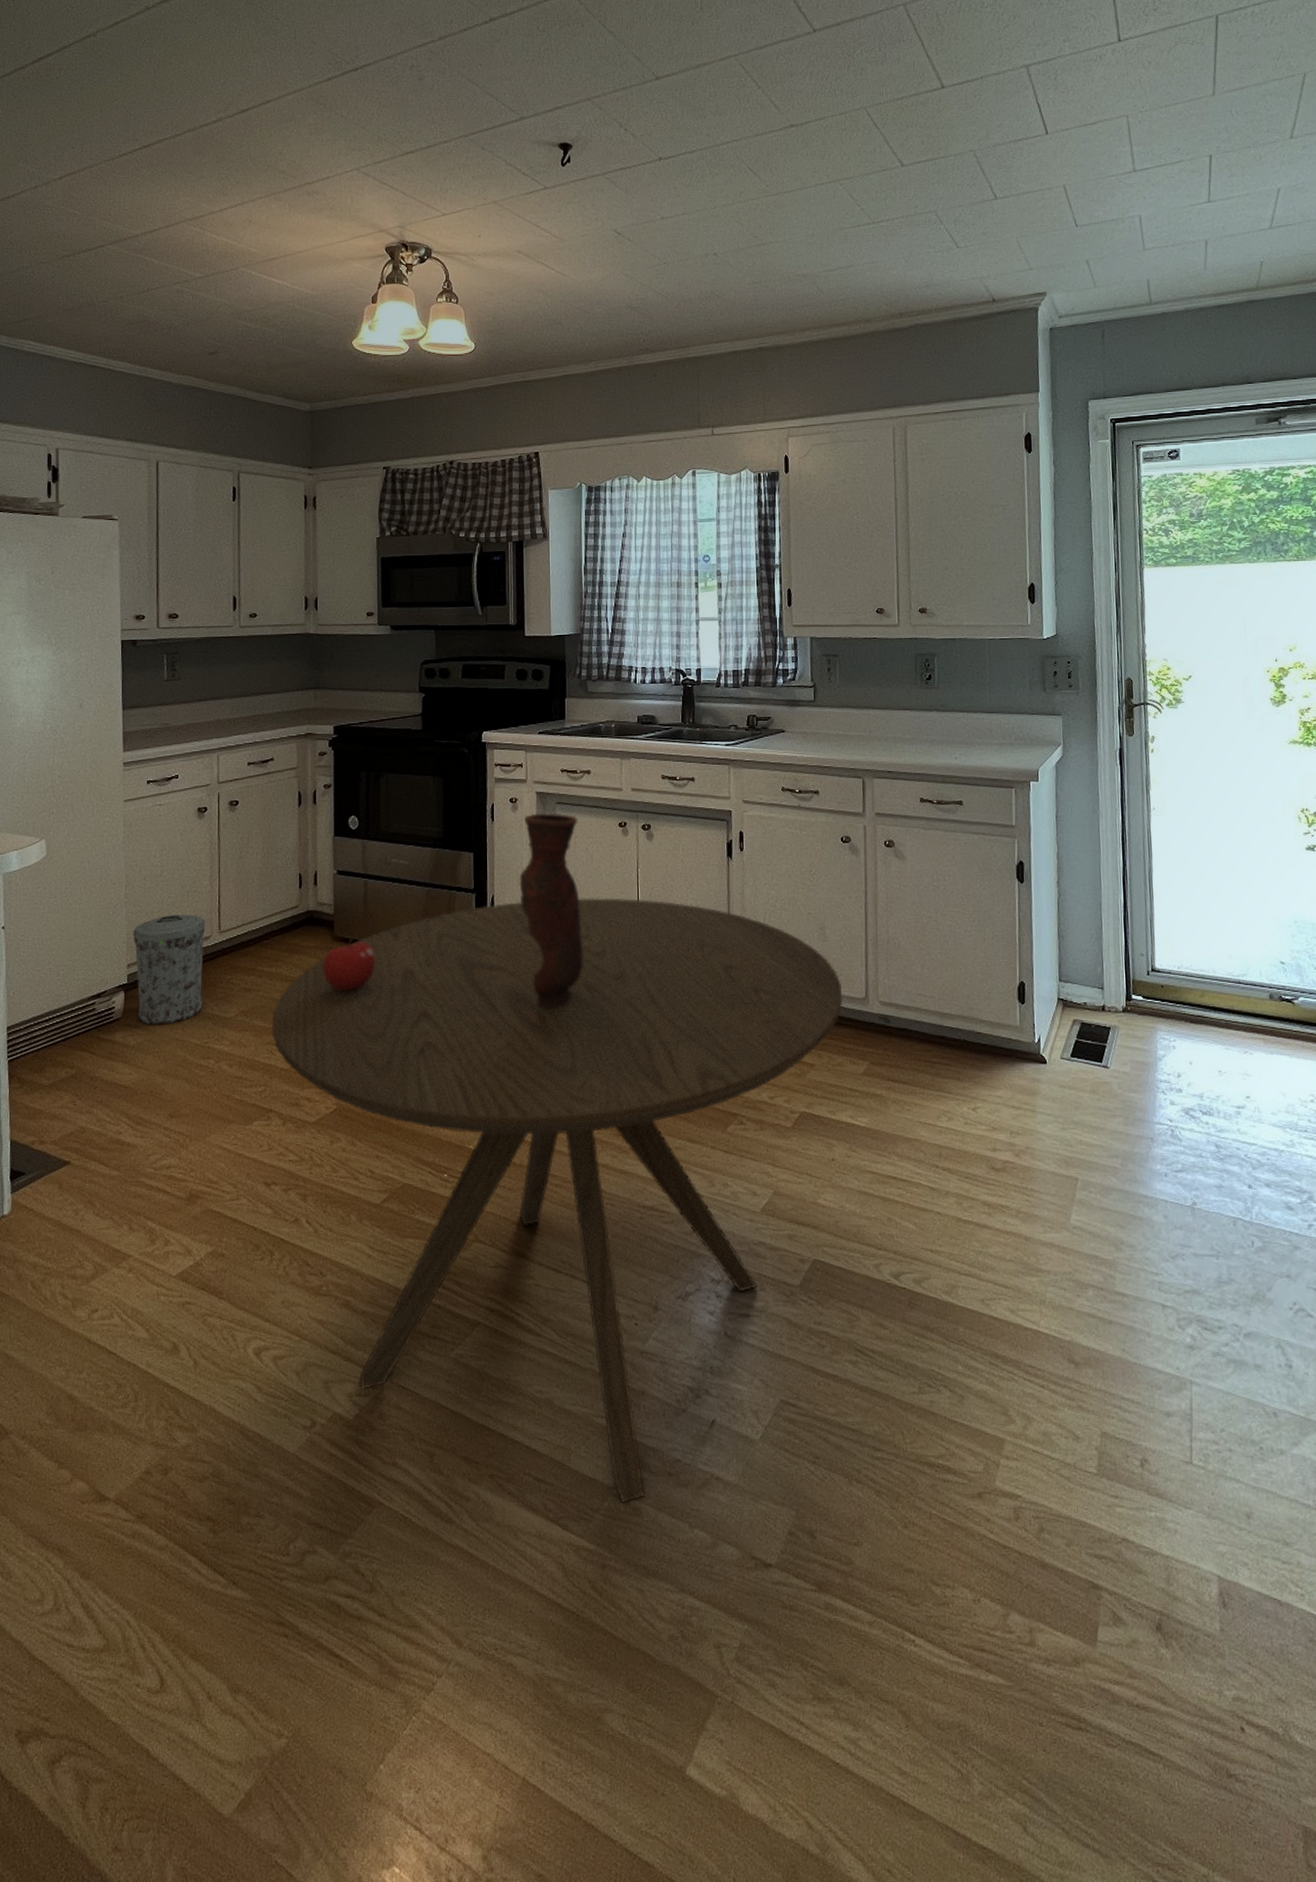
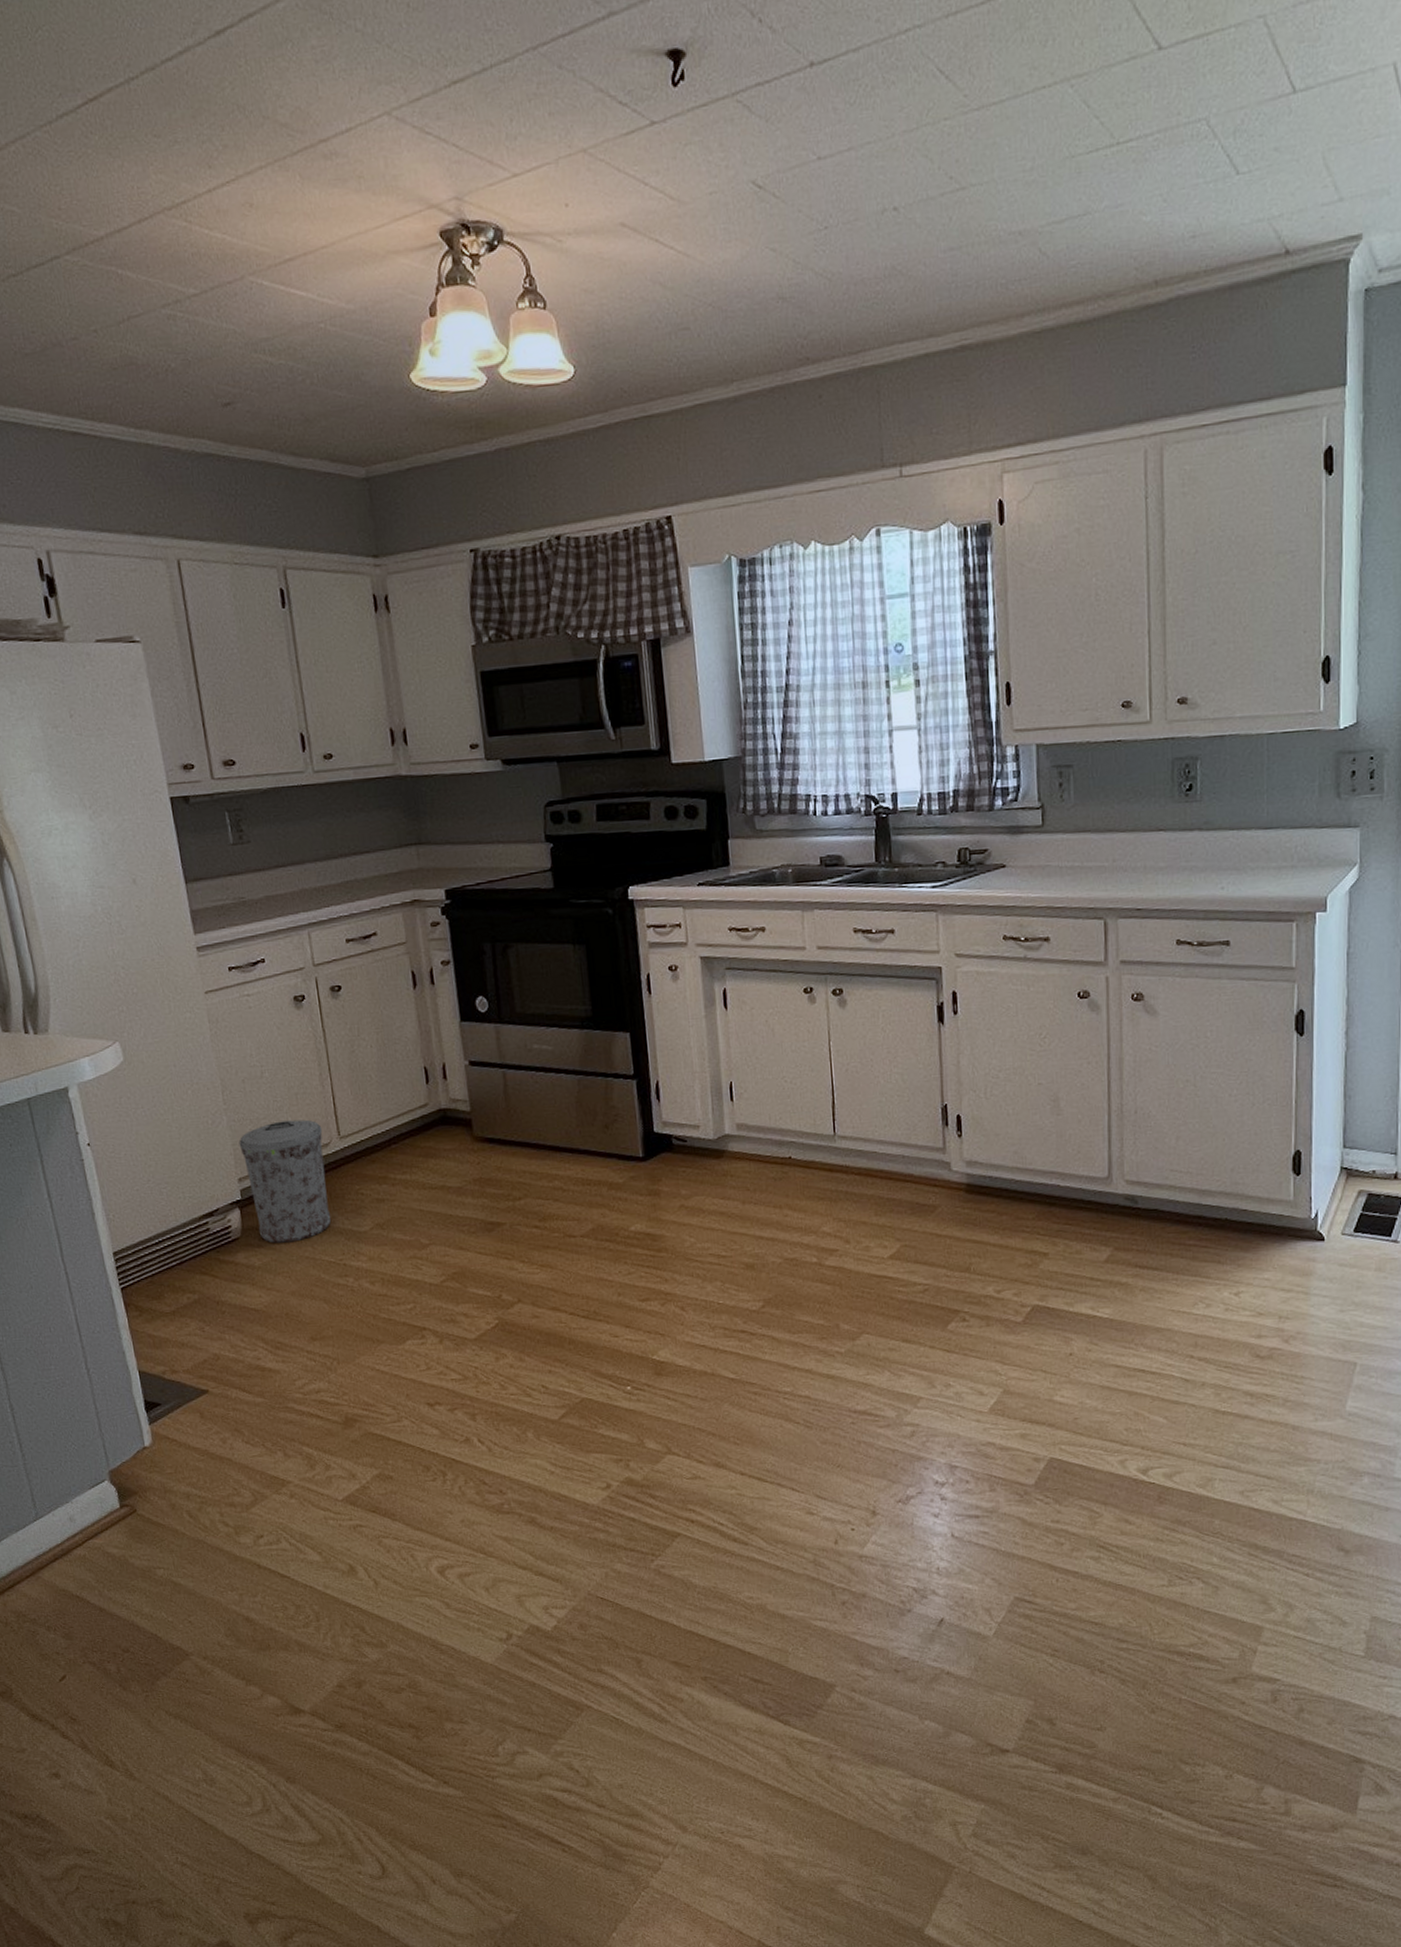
dining table: present [271,898,843,1504] -> none [413,1076,1082,1700]
fruit: present [322,936,376,991] -> none [463,1135,526,1197]
vase: present [519,813,583,1008] -> none [687,980,771,1205]

